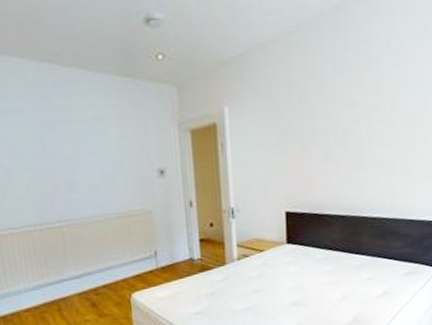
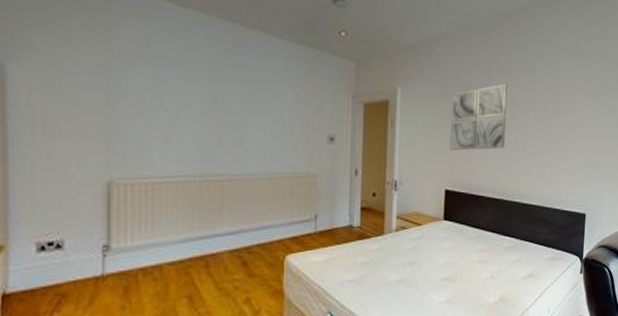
wall art: none [284,86,349,169] -> present [450,83,508,151]

